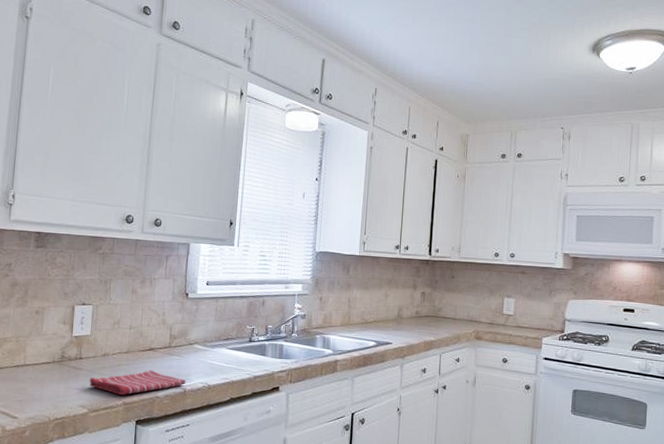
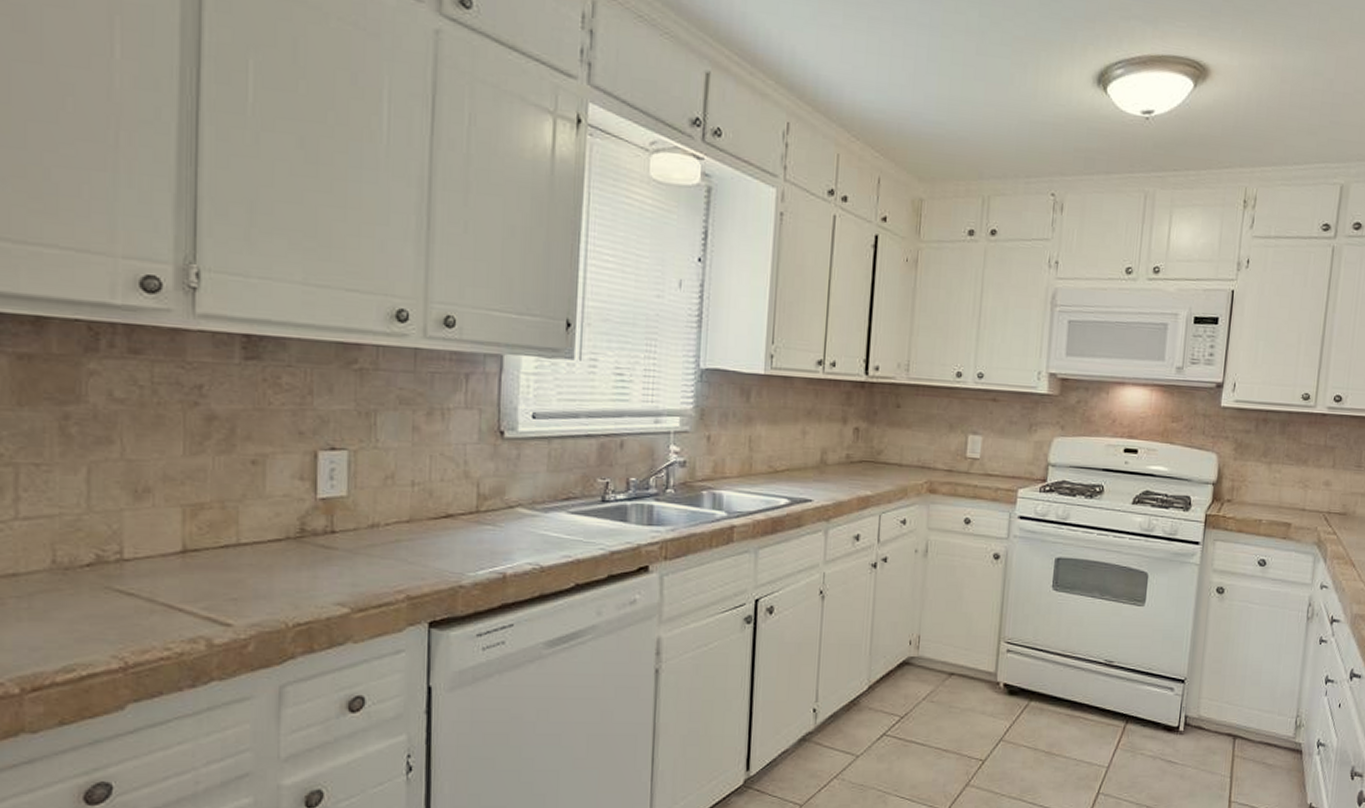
dish towel: present [89,370,186,395] -> none [349,547,506,585]

